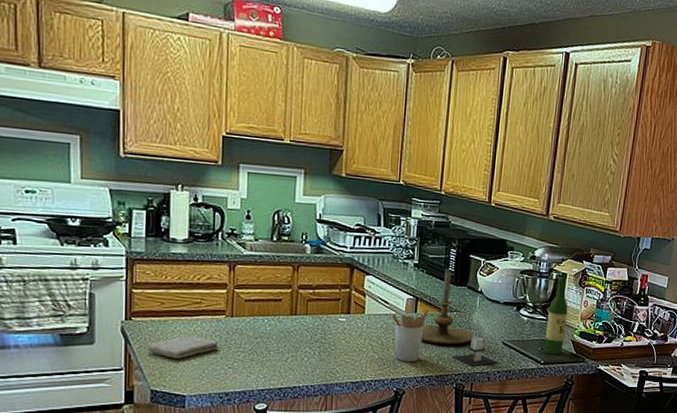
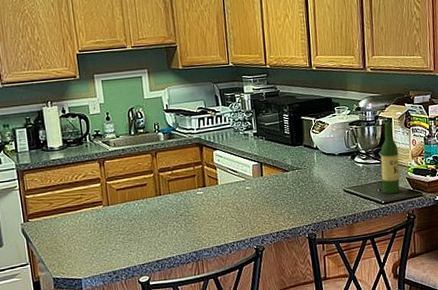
washcloth: present [147,335,219,359] -> none [44,226,102,249]
utensil holder: present [390,309,428,362] -> none [240,172,273,221]
candle holder: present [421,268,474,345] -> none [270,132,317,201]
candle: present [452,337,499,366] -> none [301,188,343,216]

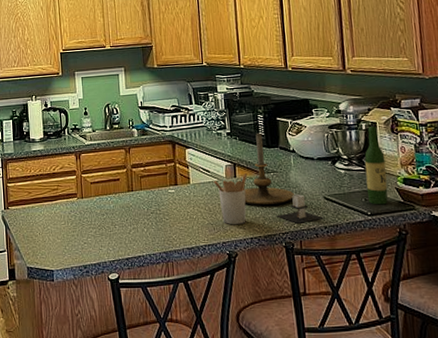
utensil holder: none [240,172,273,221] -> present [213,173,247,225]
candle holder: none [270,132,317,201] -> present [244,133,294,205]
candle: none [301,188,343,216] -> present [277,194,324,224]

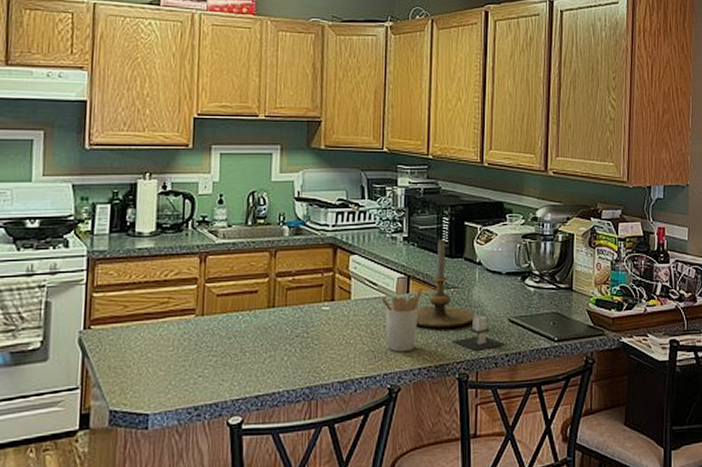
wine bottle: present [364,126,388,205] -> none [557,238,579,330]

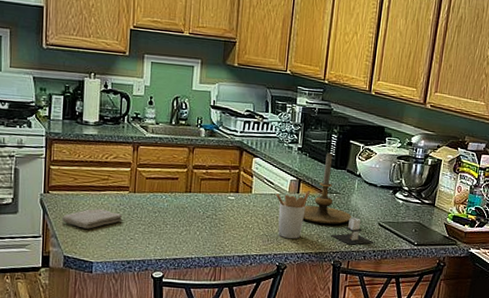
washcloth: none [106,341,188,371] -> present [61,208,123,229]

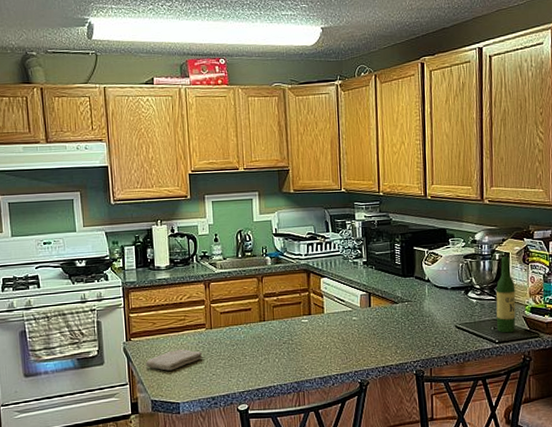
utensil holder: present [275,191,310,239] -> none [347,303,381,354]
candle holder: present [302,152,352,224] -> none [378,262,427,334]
candle: present [331,217,374,245] -> none [409,323,454,352]
wine bottle: none [418,163,442,237] -> present [496,257,516,333]

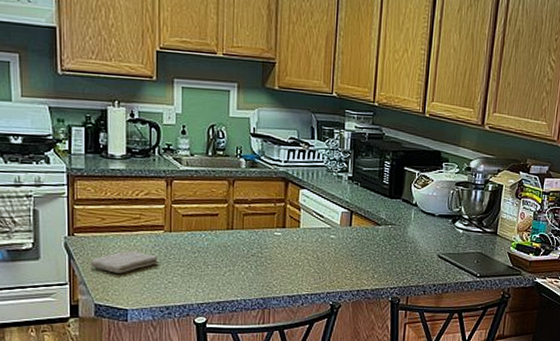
wine bottle: present [496,257,516,333] -> none [480,189,504,268]

